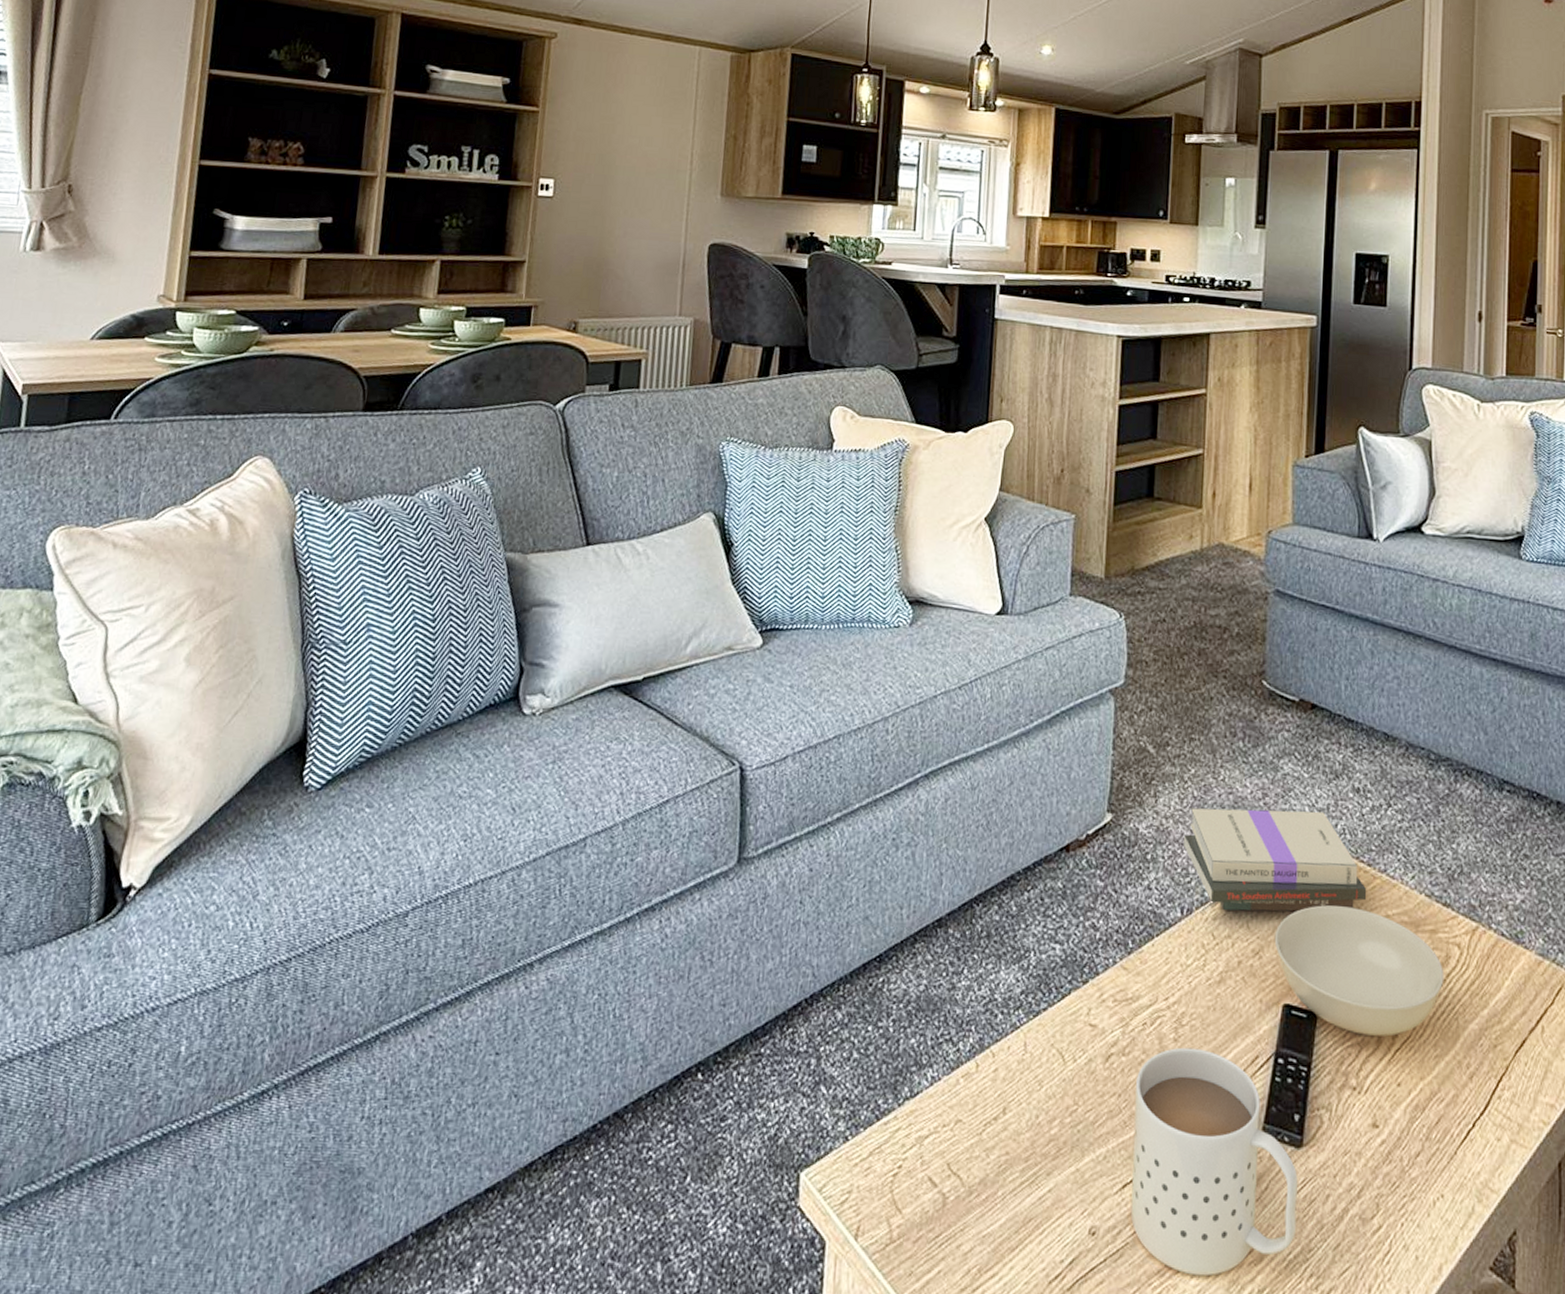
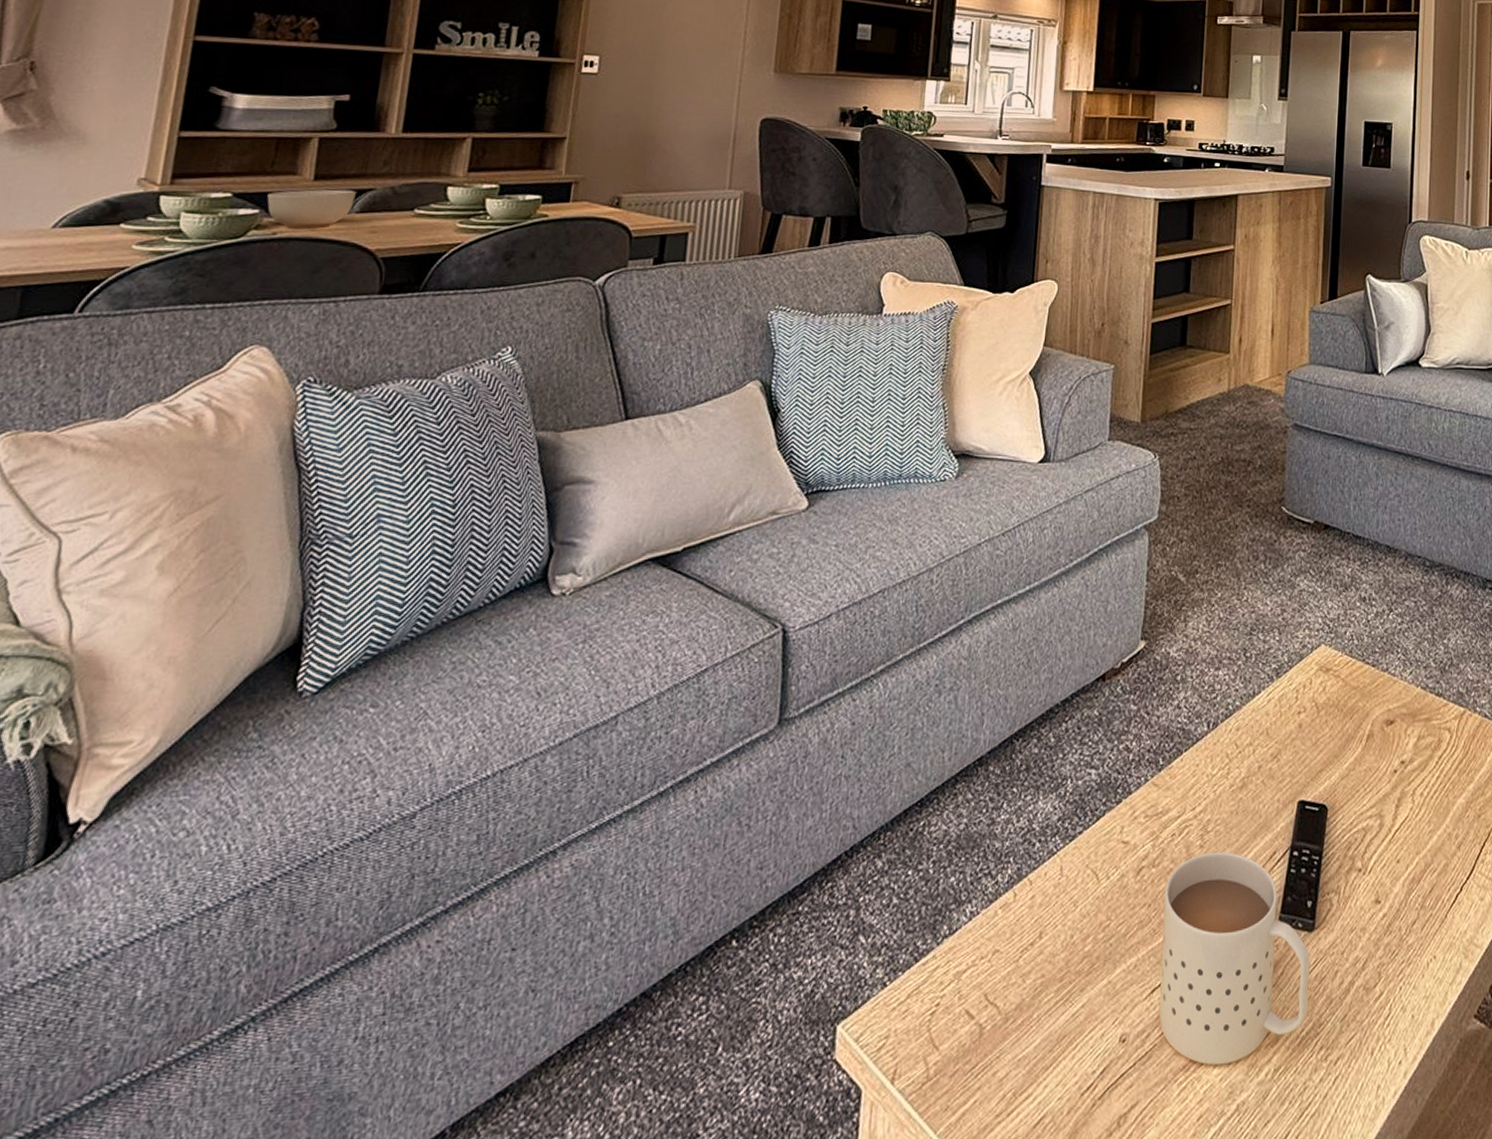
bowl: none [265,308,341,347] -> present [267,189,357,230]
books: present [1184,808,1367,912] -> none [1211,621,1372,721]
bowl: present [1274,905,1444,1037] -> none [1291,705,1437,820]

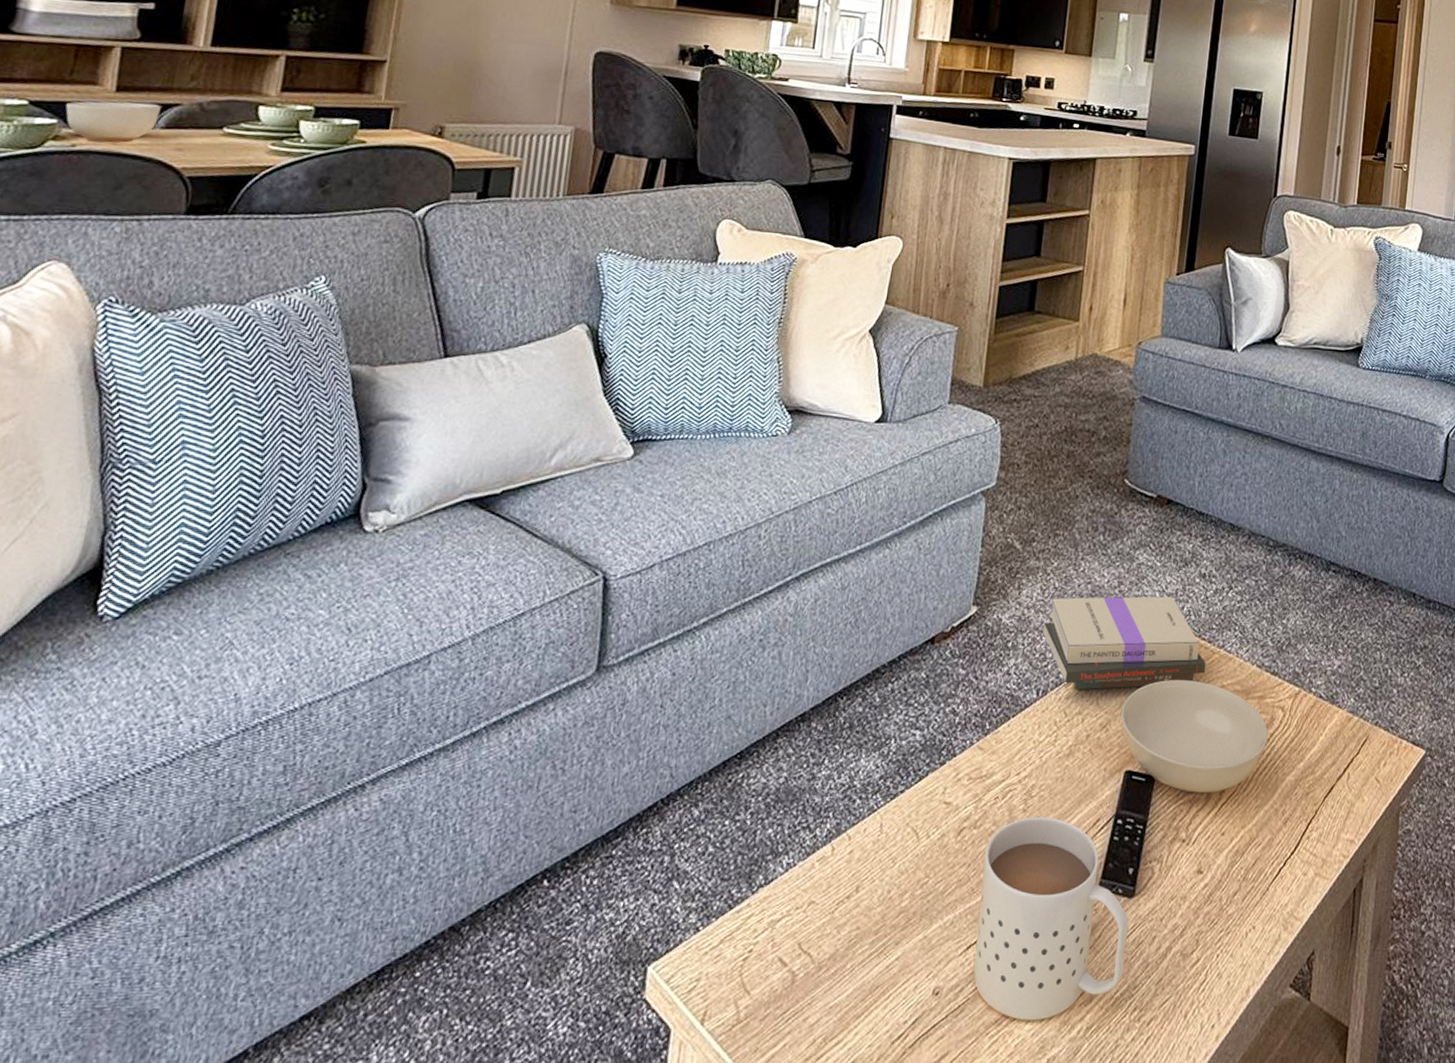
books: none [1211,621,1372,721] -> present [1043,596,1206,690]
bowl: none [1291,705,1437,820] -> present [1120,680,1269,793]

